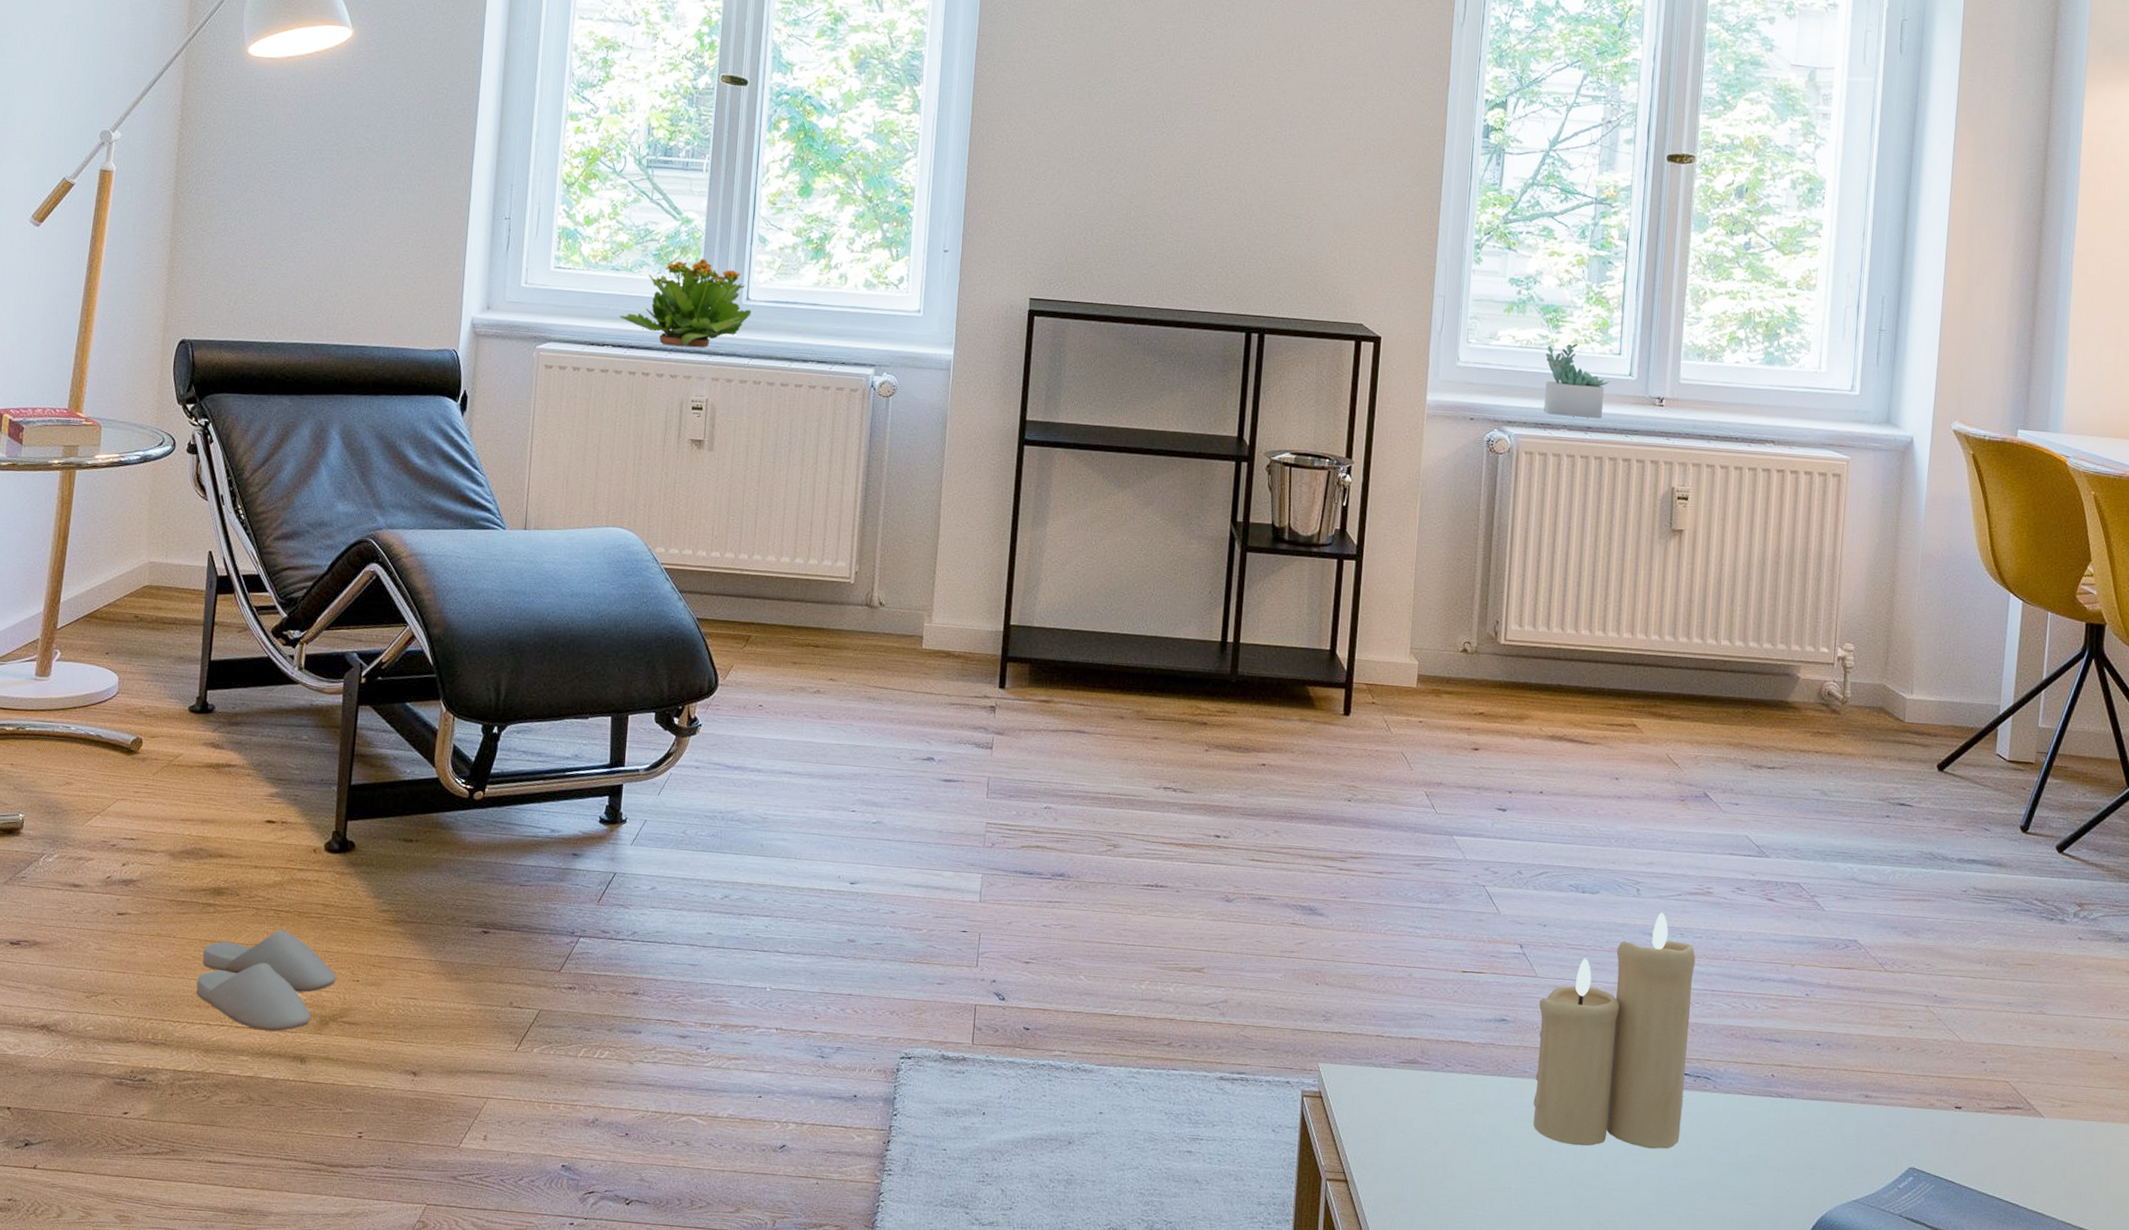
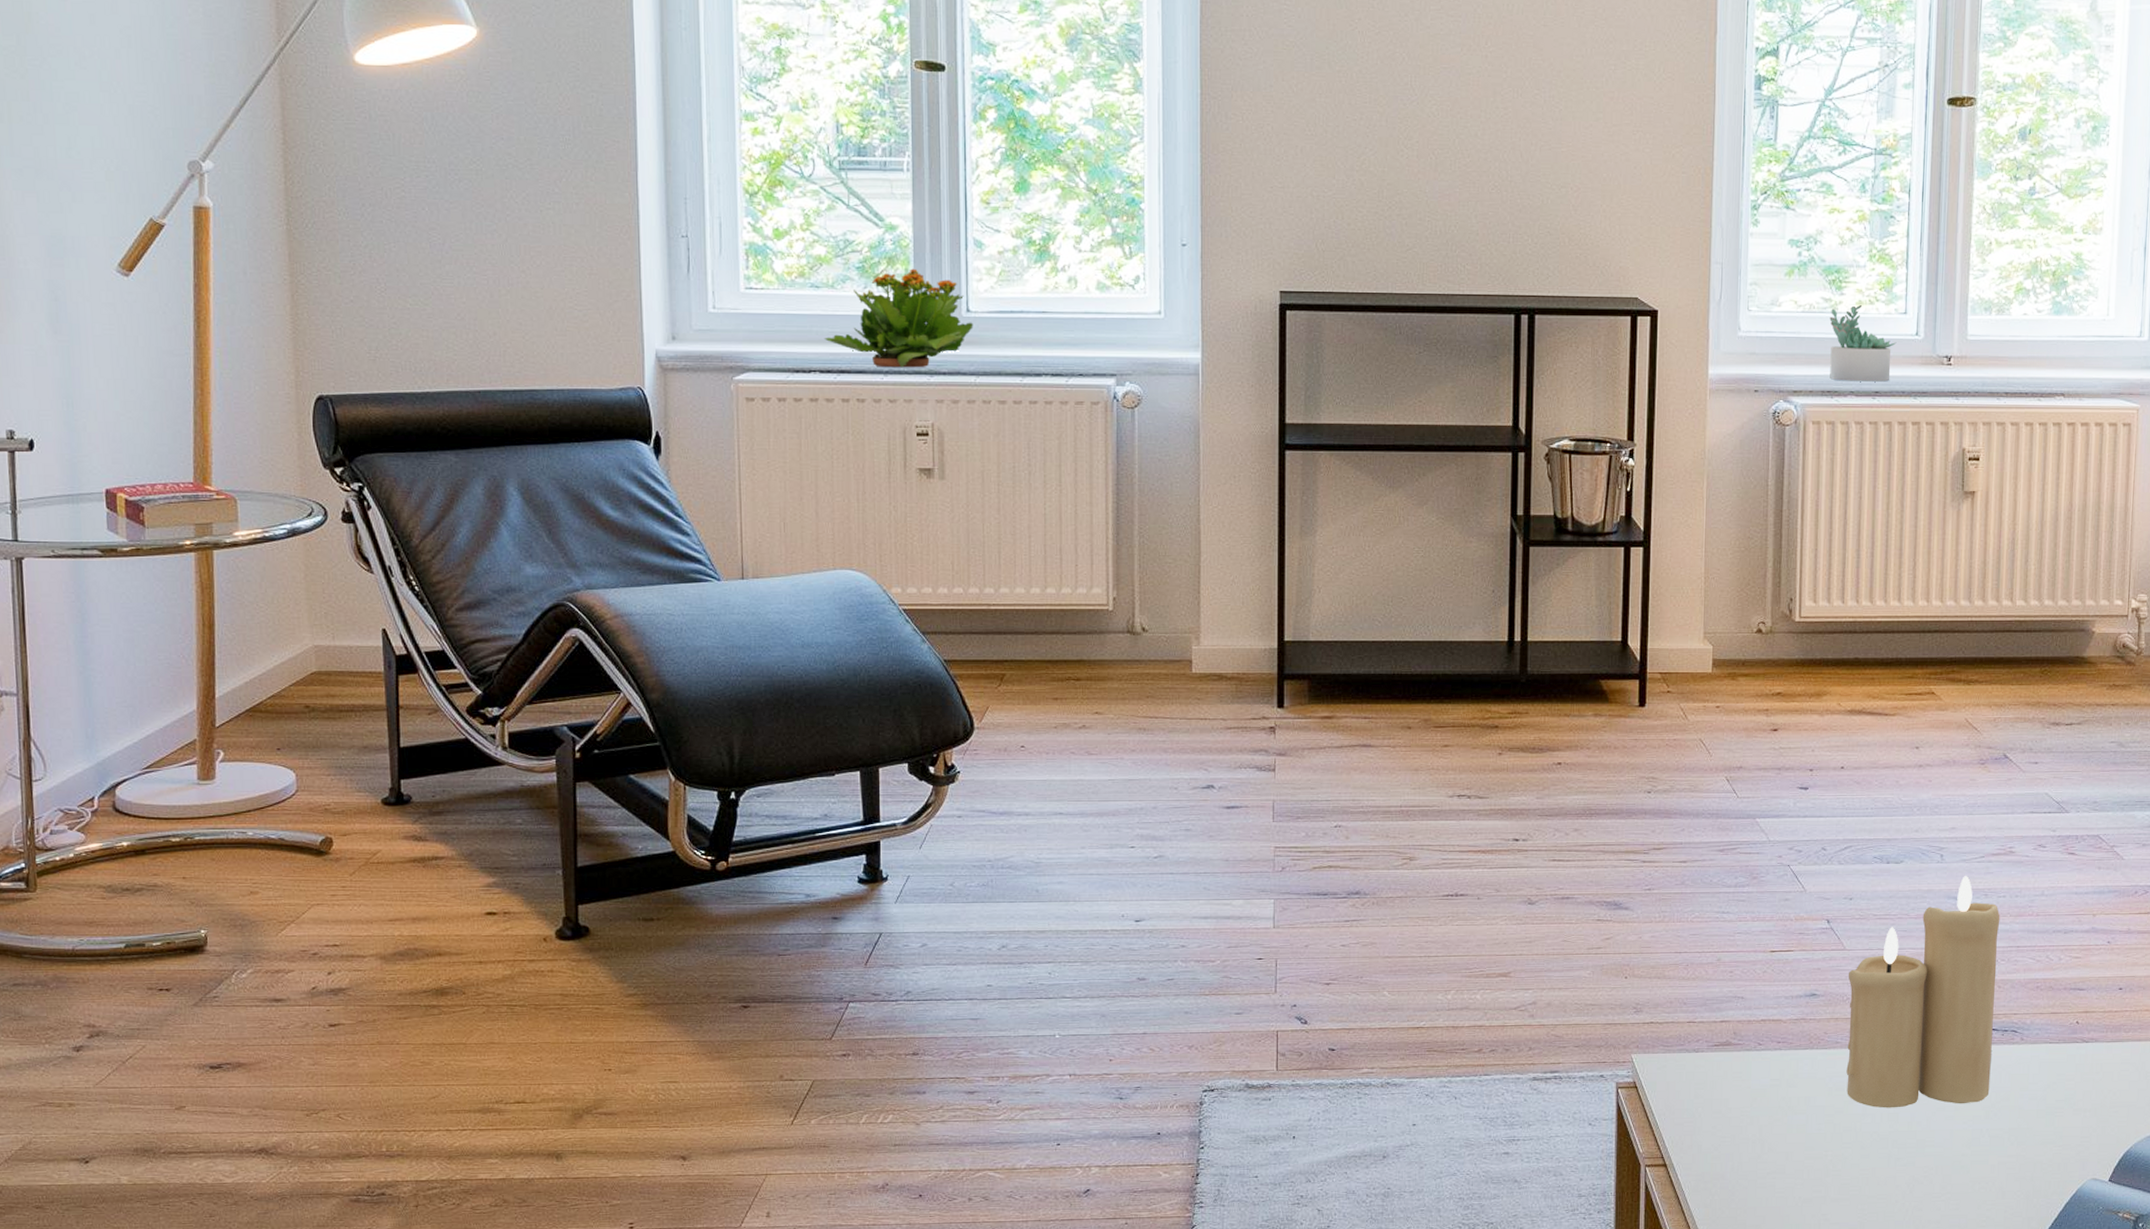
slippers: present [196,929,337,1032] -> none [429,1024,586,1131]

